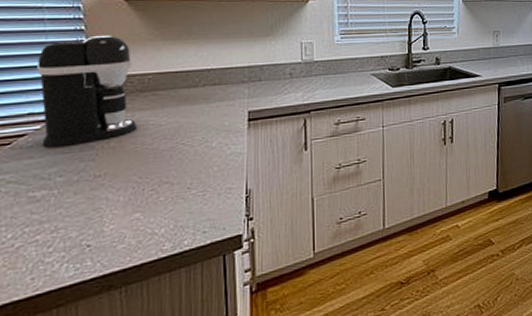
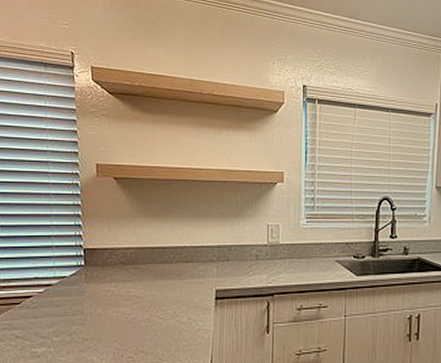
coffee maker: present [37,34,138,148] -> none [42,210,120,310]

